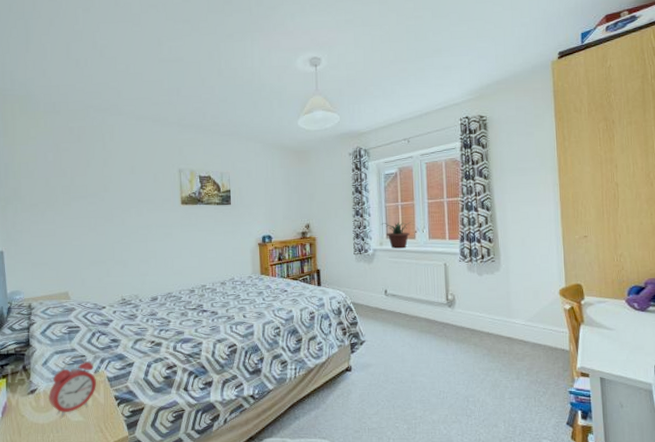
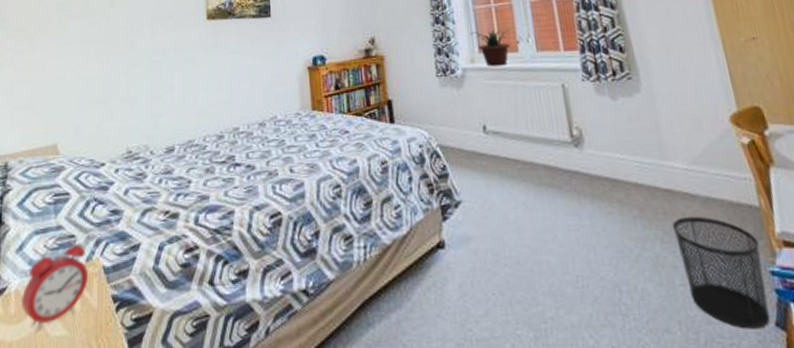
waste bin: none [508,355,564,426] -> present [672,216,770,329]

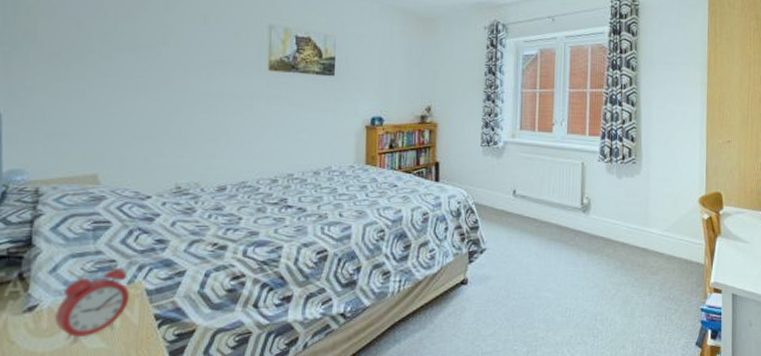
potted plant: present [470,29,511,67] -> none [515,111,549,143]
waste bin: present [672,216,770,329] -> none [642,269,698,347]

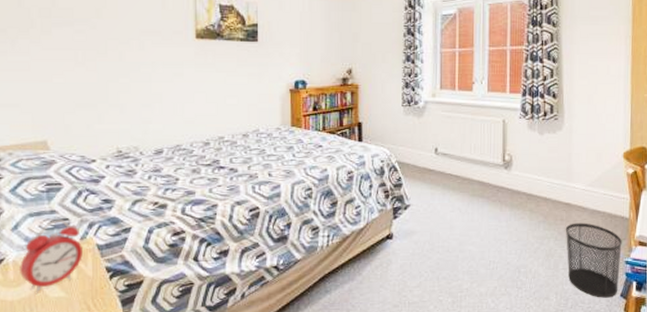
waste bin: none [642,269,698,347] -> present [565,223,622,298]

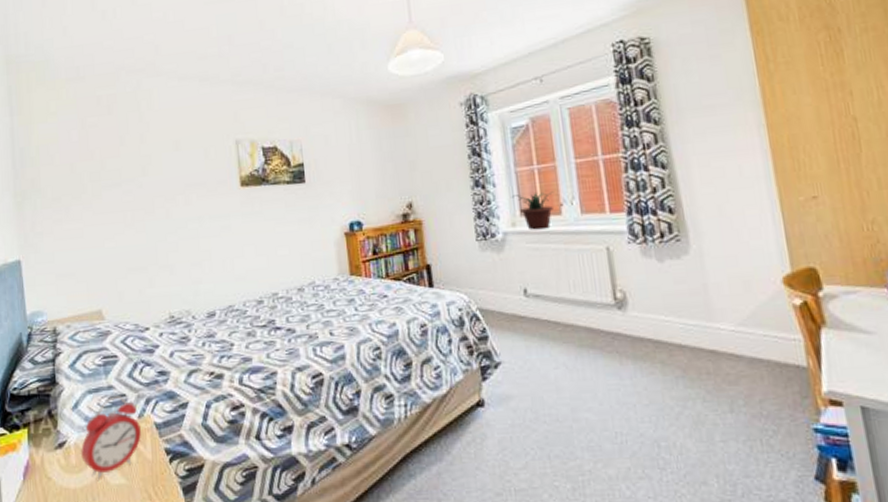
potted plant: none [434,71,469,101] -> present [511,191,554,230]
waste bin: present [565,223,622,298] -> none [715,376,810,482]

